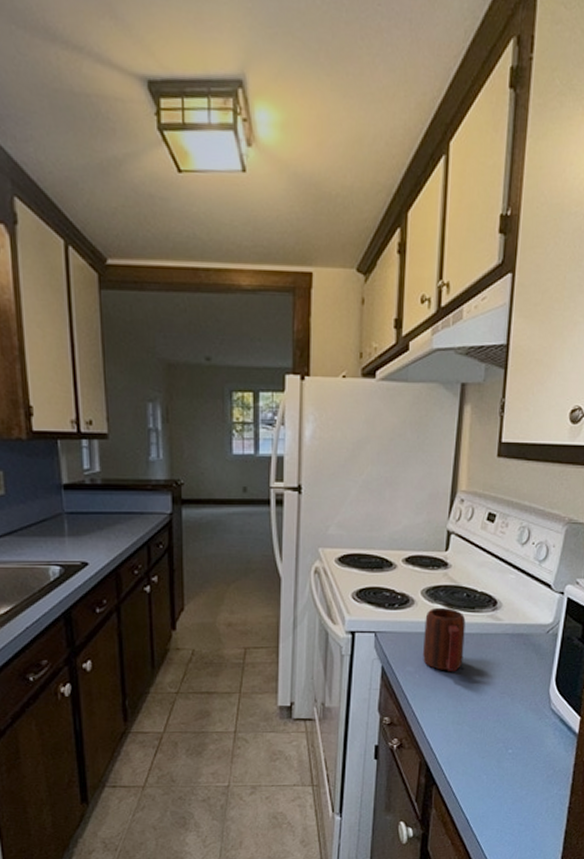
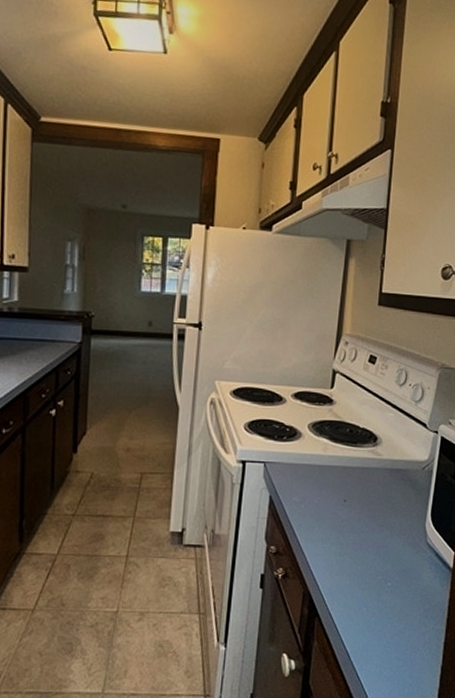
mug: present [423,607,466,671] -> none [308,441,349,503]

